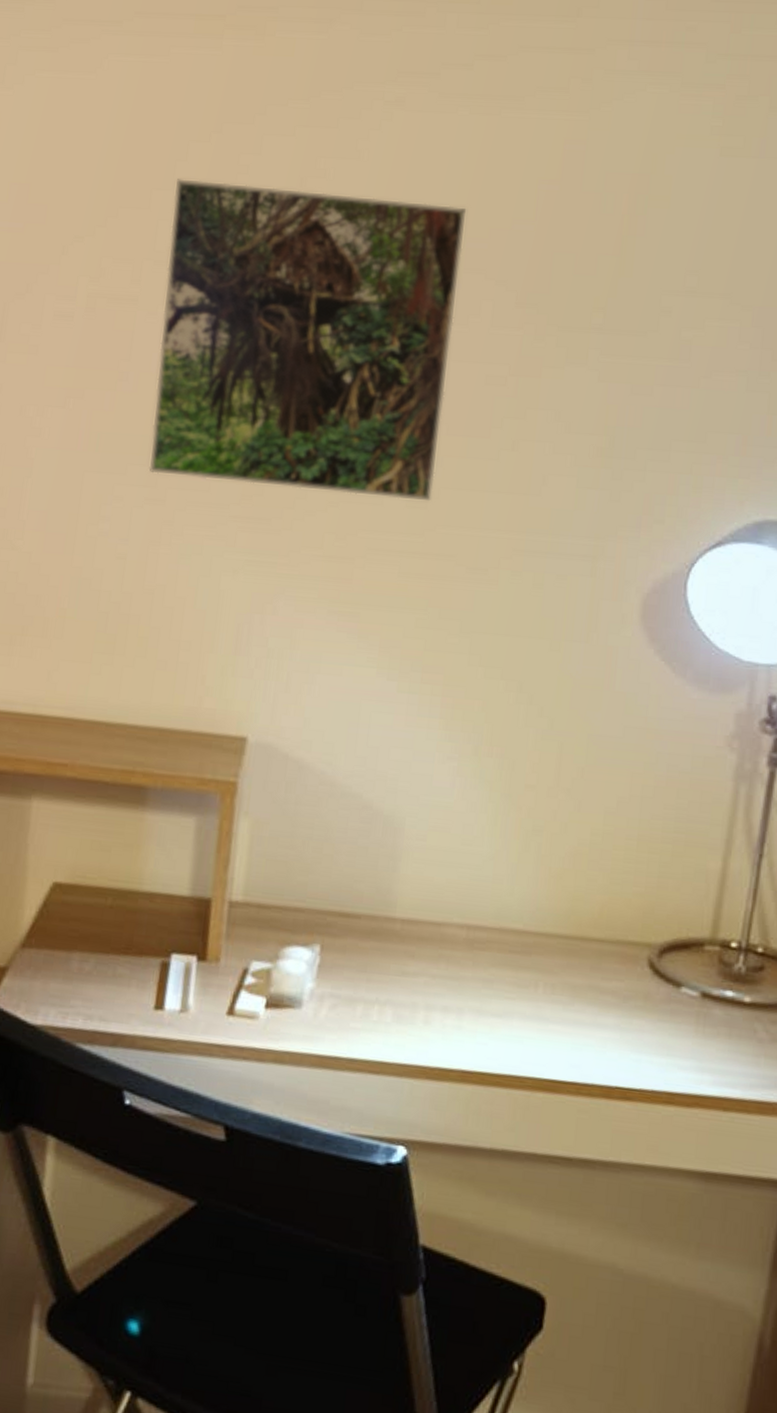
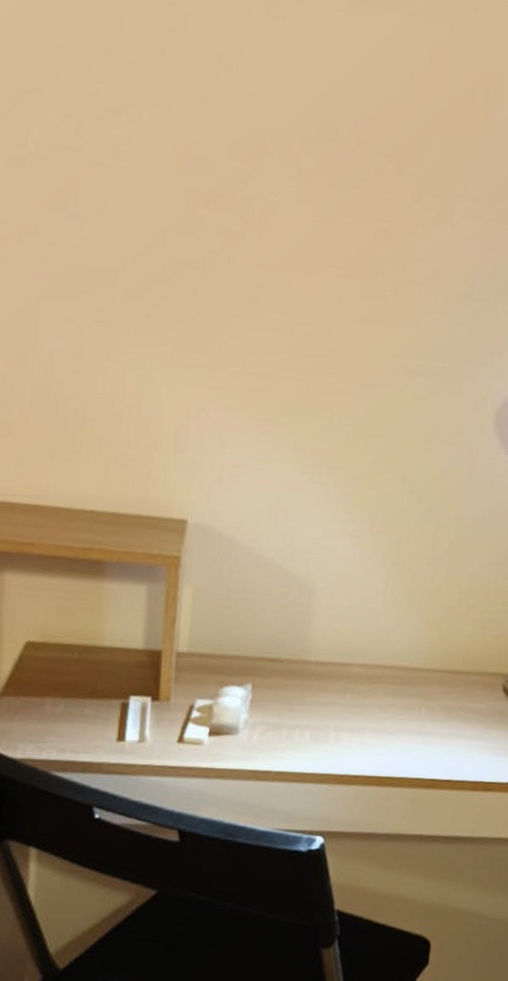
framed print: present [149,179,467,501] -> none [96,48,356,330]

